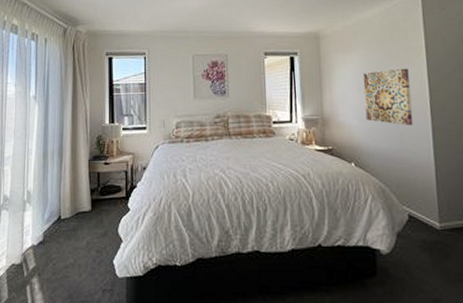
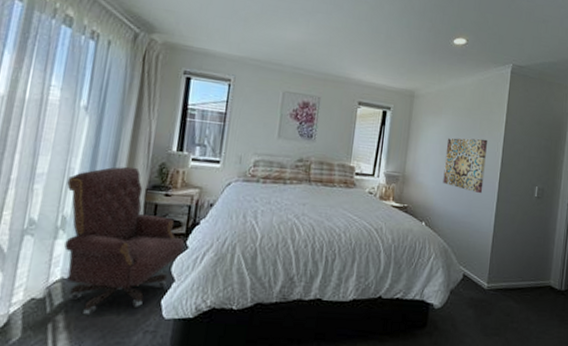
office chair: none [28,142,126,277] -> present [64,166,184,316]

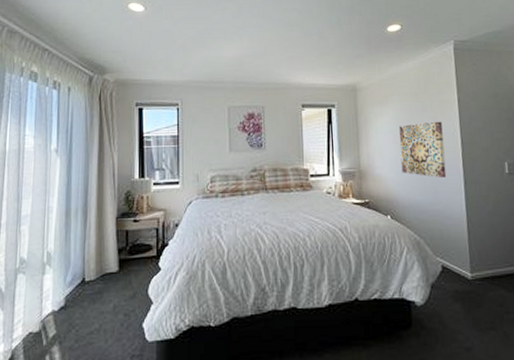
office chair: present [64,166,184,316] -> none [48,198,156,345]

